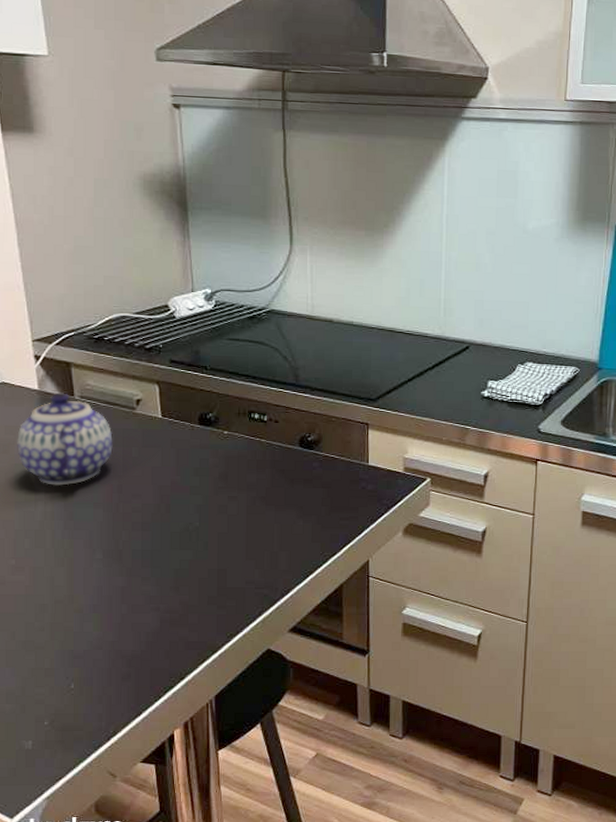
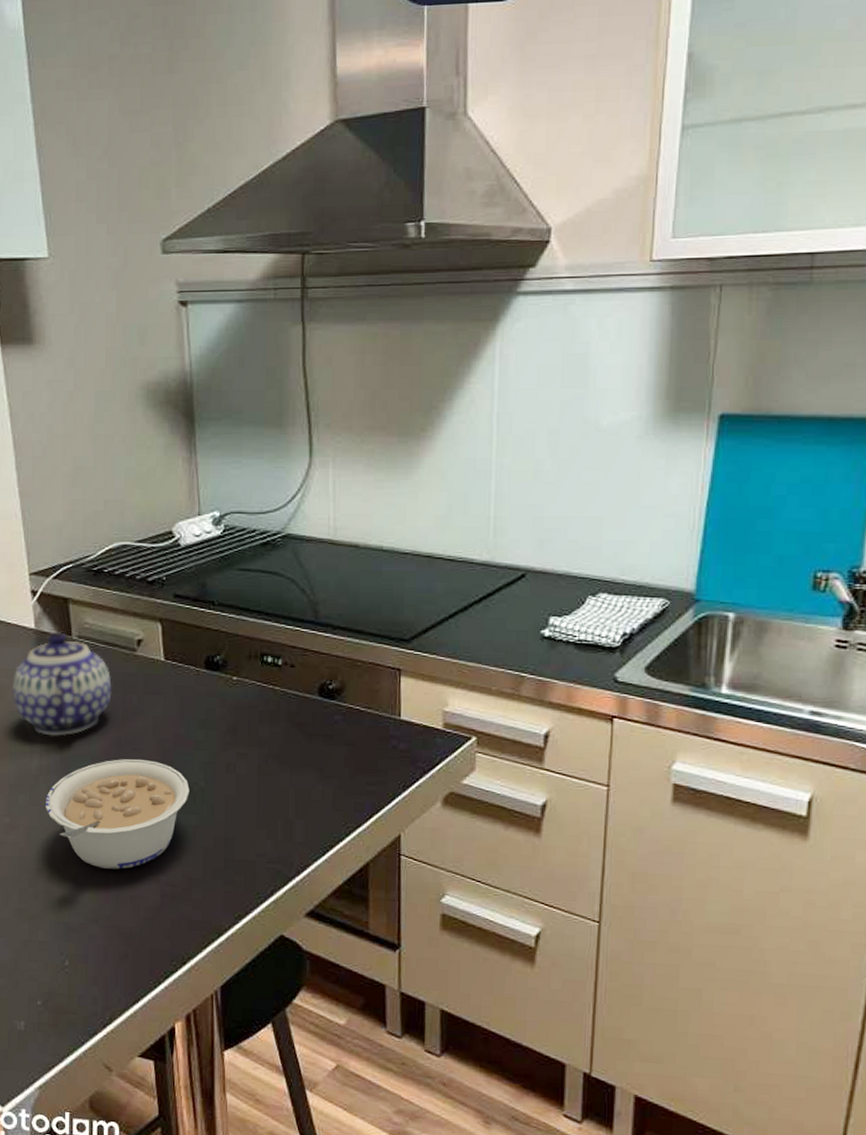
legume: none [50,504,186,601] -> present [46,759,190,869]

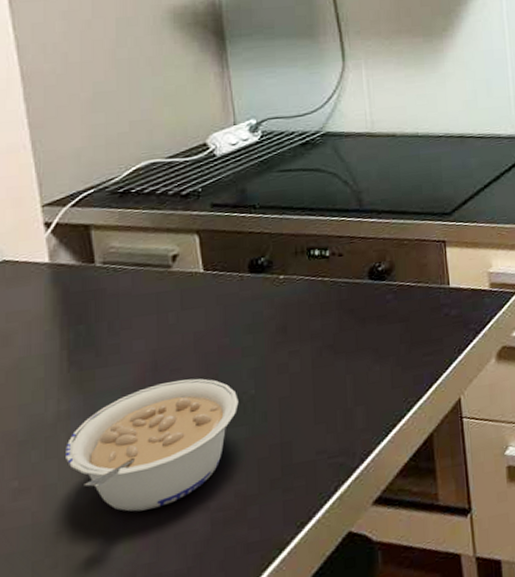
teapot: present [13,632,112,737] -> none [22,261,144,376]

